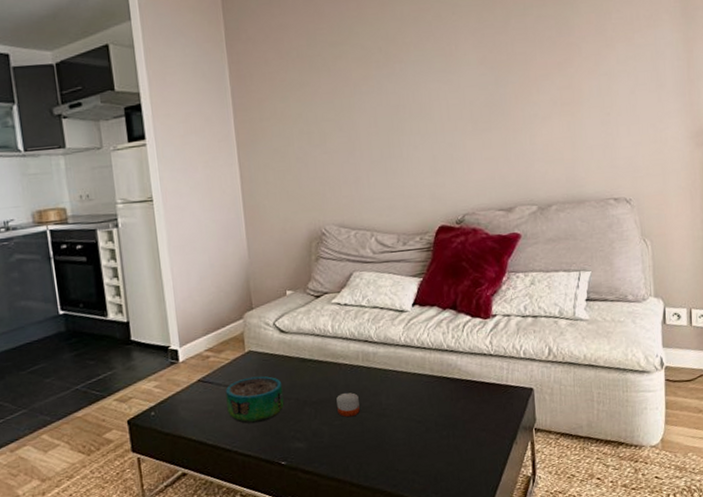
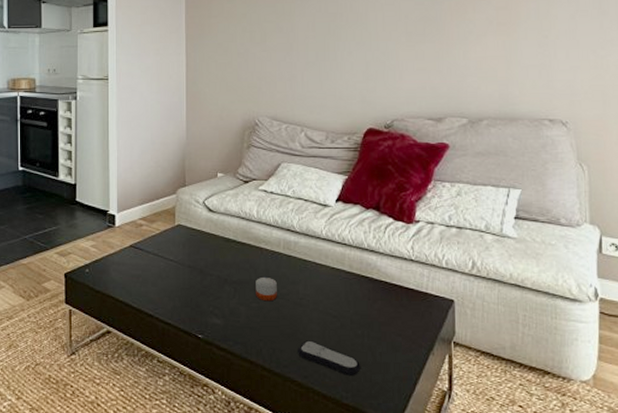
decorative bowl: present [225,376,284,424] -> none [154,249,206,294]
remote control: none [385,449,449,478] -> present [298,340,361,376]

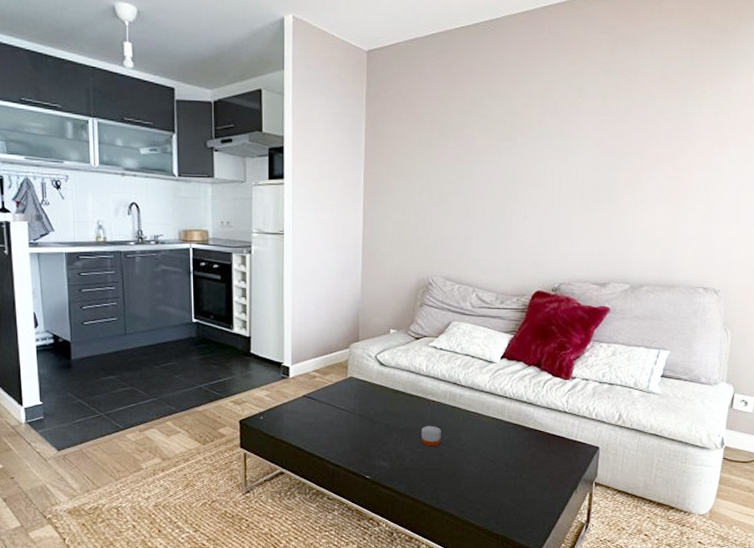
remote control: present [298,340,361,376] -> none [456,481,512,510]

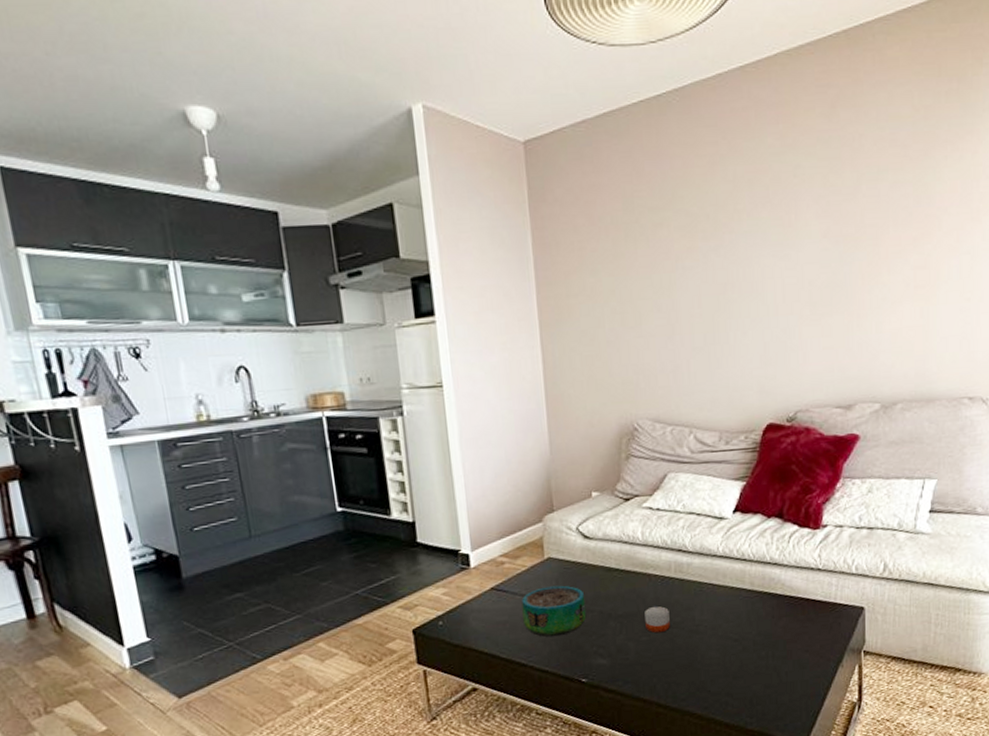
decorative bowl: none [326,399,376,440] -> present [521,585,587,638]

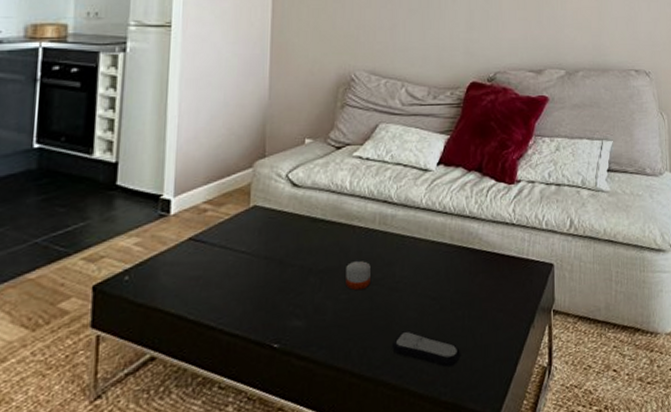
decorative bowl: present [521,585,587,638] -> none [218,236,287,296]
remote control: none [696,668,766,701] -> present [392,330,461,367]

